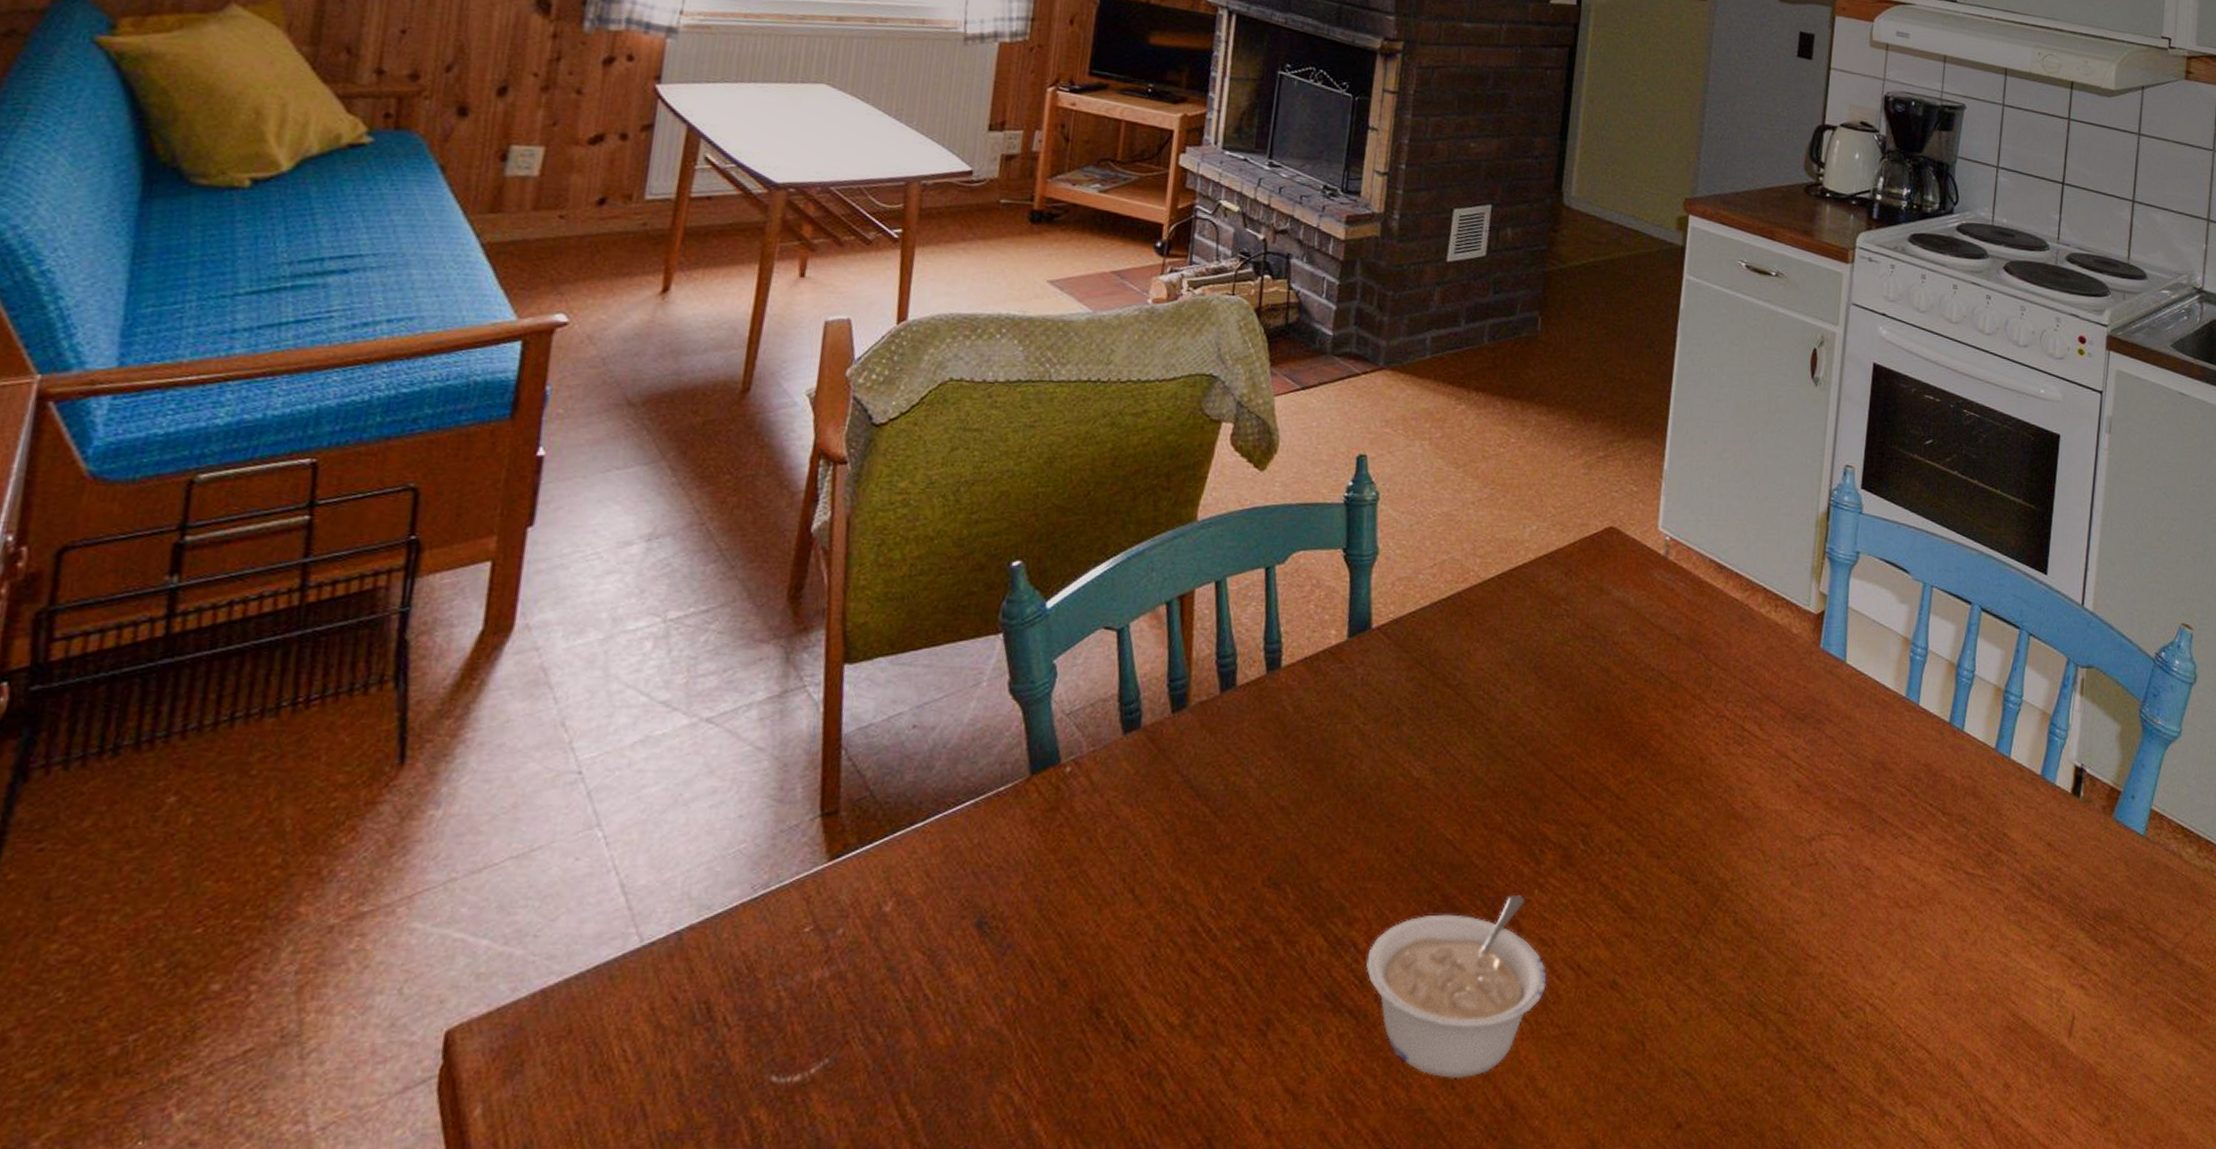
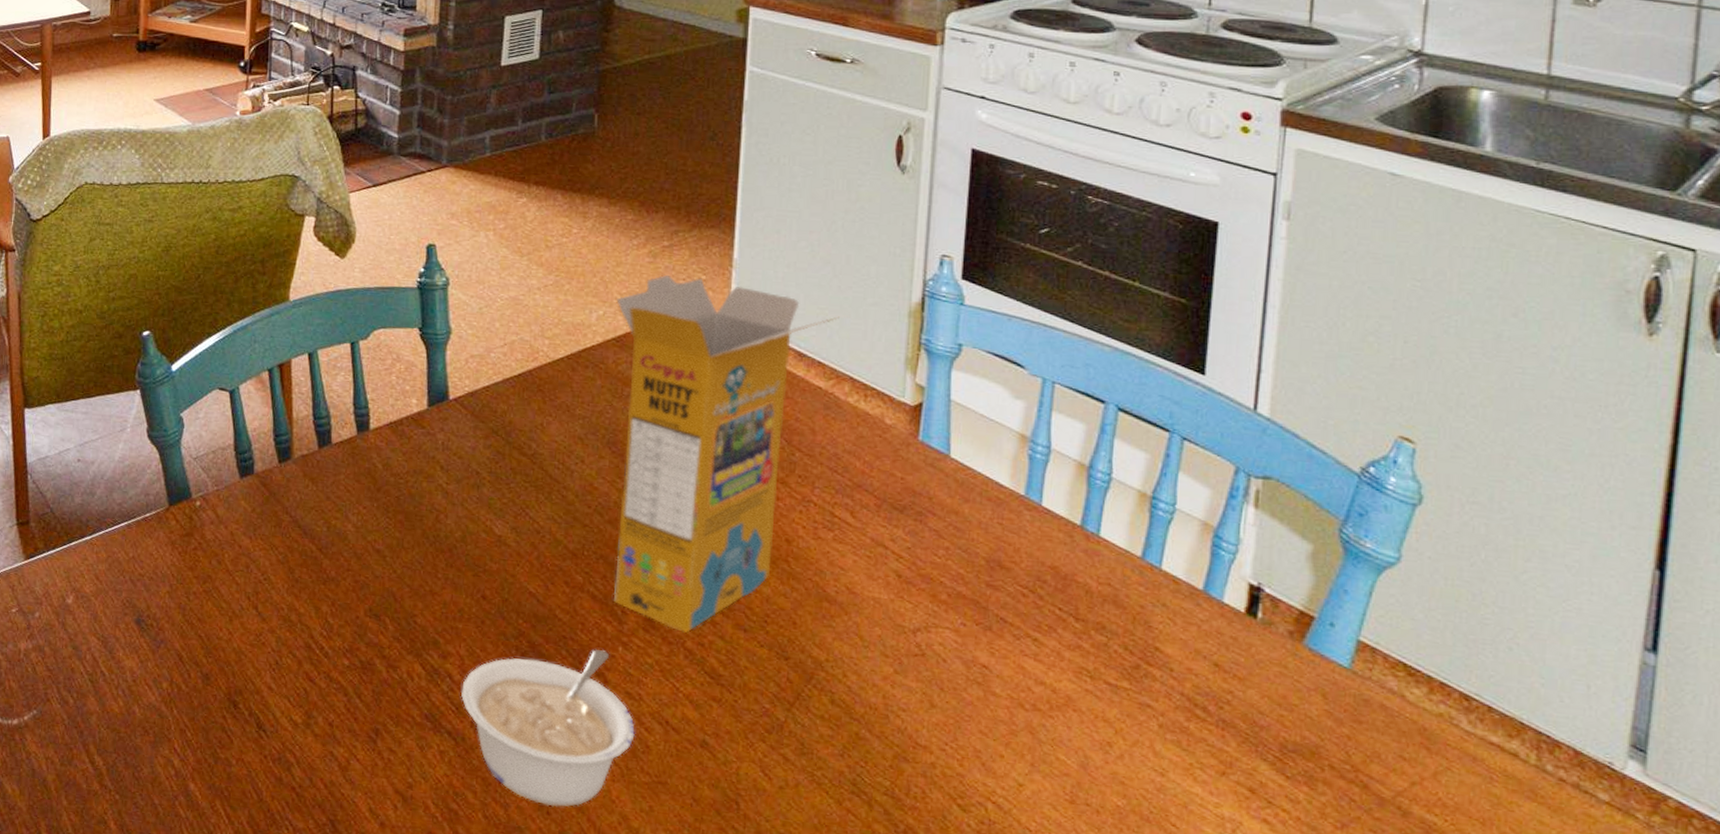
cereal box: none [1532,486,1756,866] -> present [613,274,839,633]

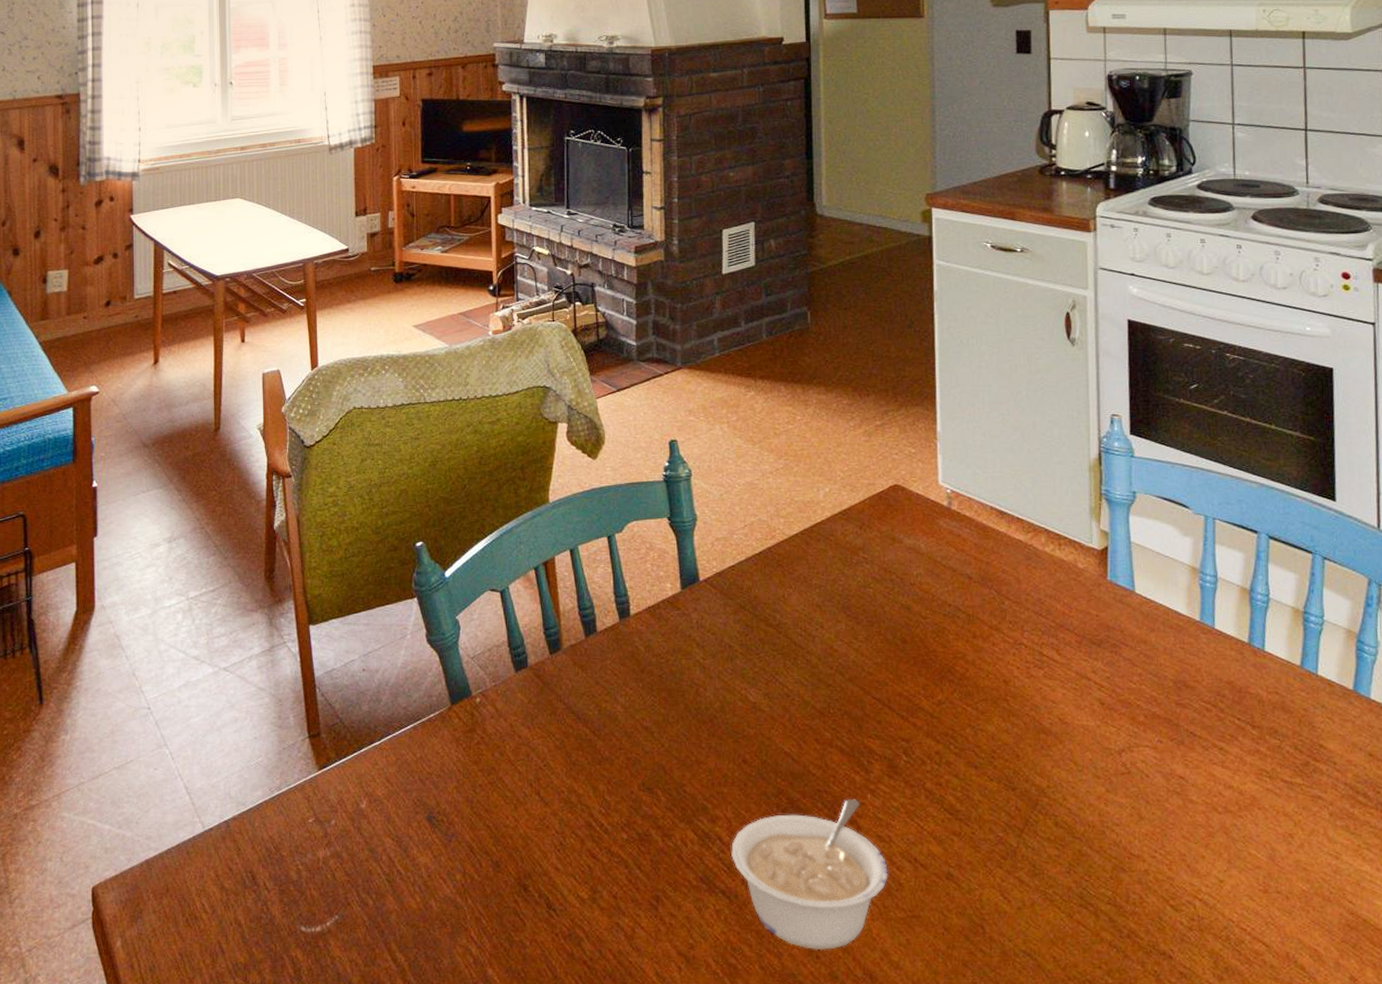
cereal box: present [613,274,839,633] -> none [840,450,1031,775]

